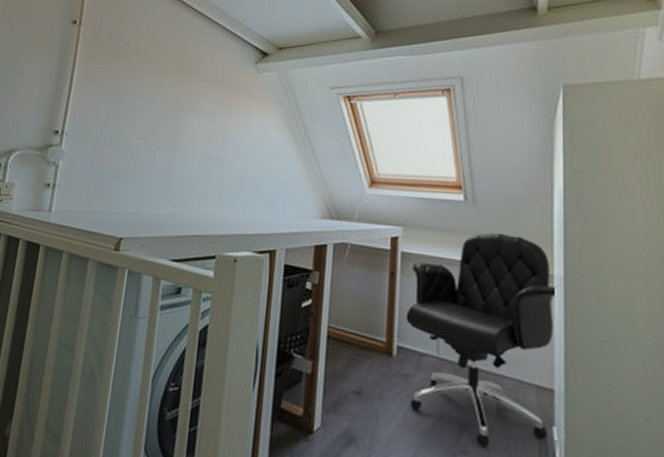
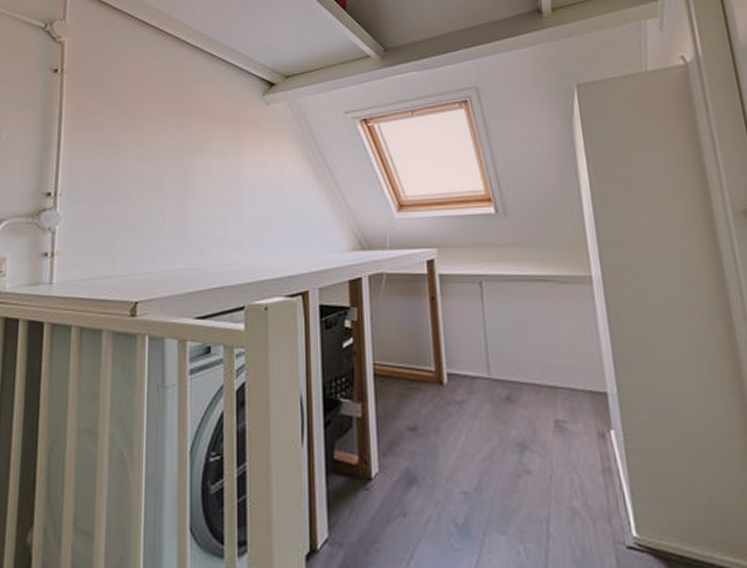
office chair: present [406,232,555,448] -> none [451,241,607,463]

